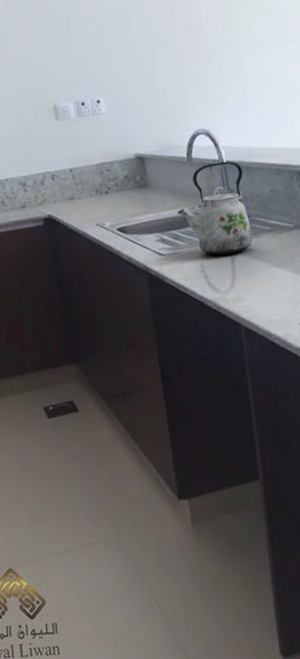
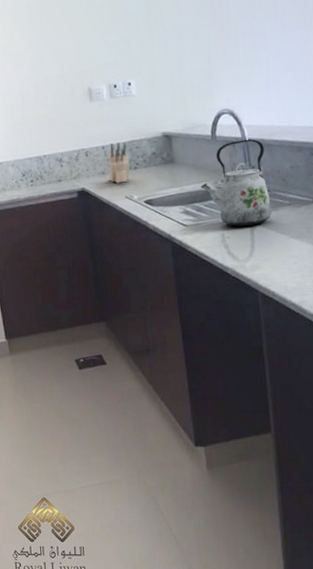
knife block: none [77,164,101,210] -> present [108,142,130,184]

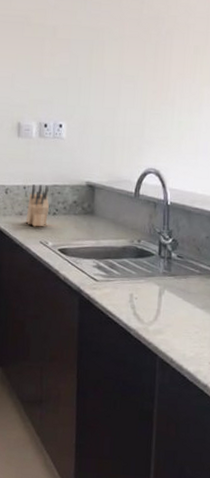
kettle: present [201,139,272,227] -> none [117,202,184,290]

